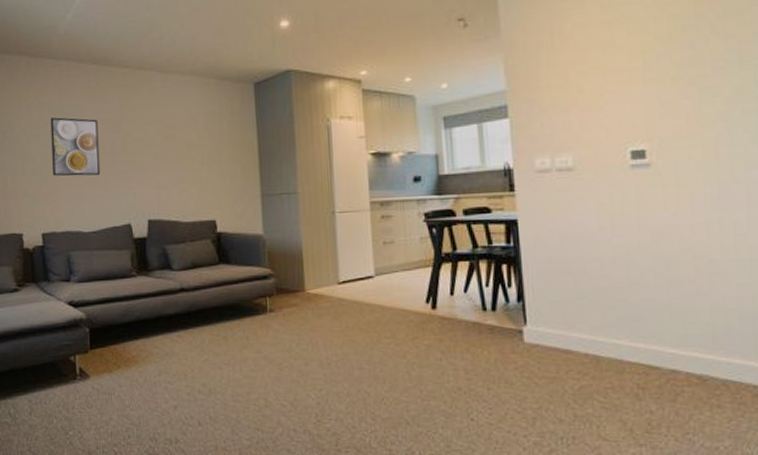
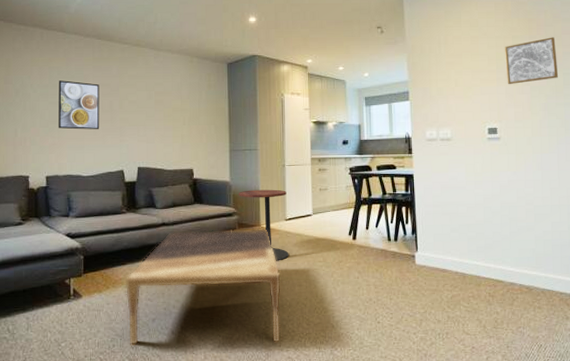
coffee table: none [138,295,339,442] -> present [125,229,282,346]
side table: none [274,244,344,340] -> present [238,189,289,263]
wall art: none [656,11,746,87] -> present [505,37,559,85]

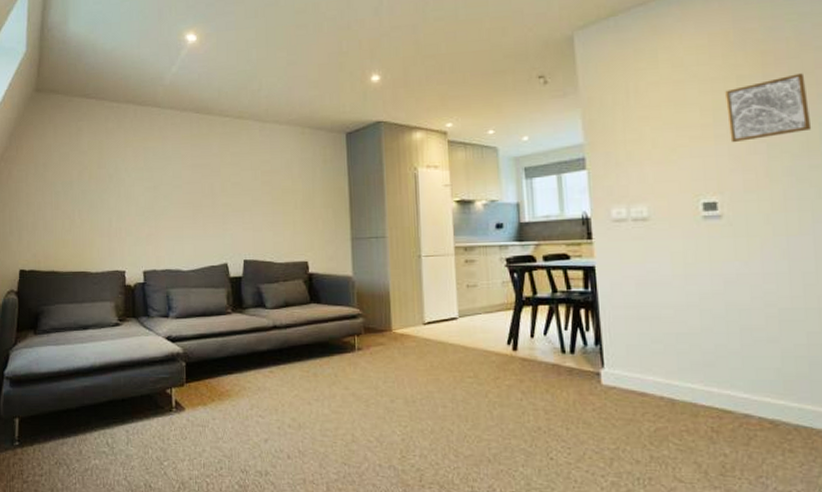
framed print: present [58,80,100,130] -> none [154,162,200,218]
coffee table: present [125,229,282,346] -> none [232,335,423,478]
side table: present [238,189,289,263] -> none [363,286,429,378]

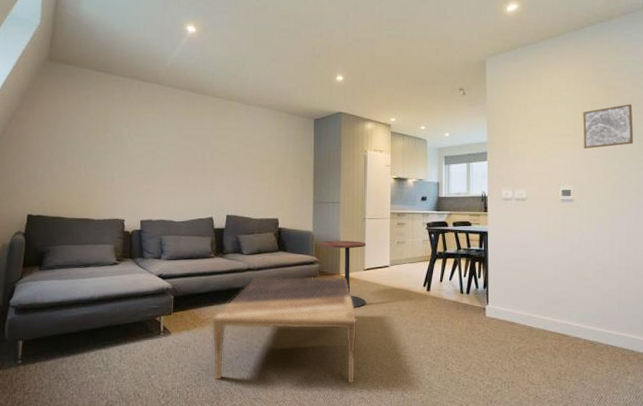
coffee table: none [232,335,423,478] -> present [211,276,358,385]
side table: none [363,286,429,378] -> present [320,240,366,310]

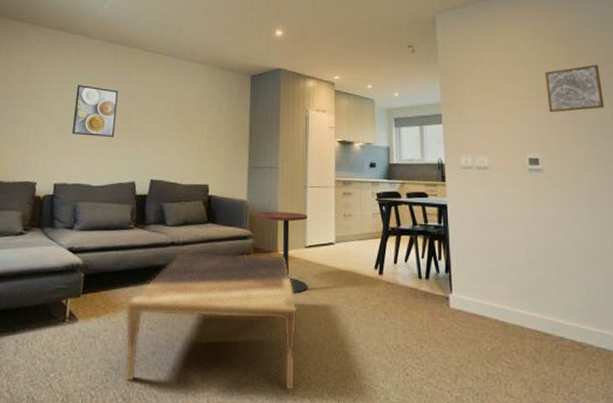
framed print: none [152,131,192,178] -> present [71,85,118,137]

